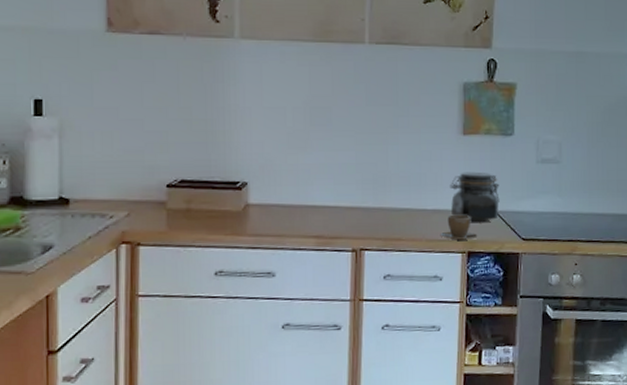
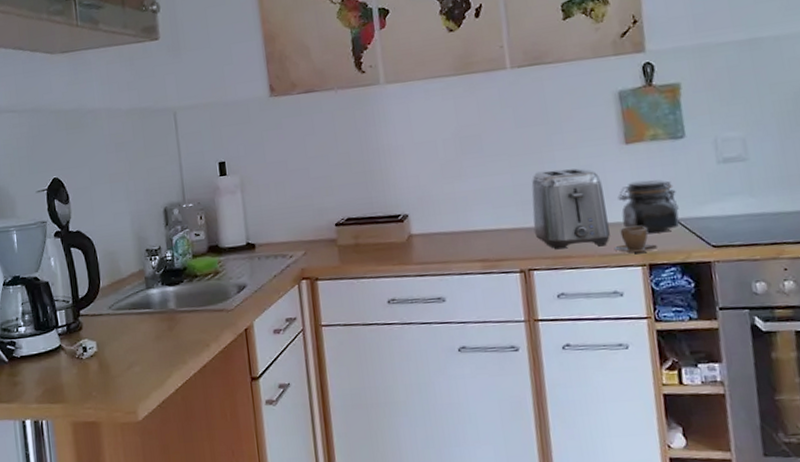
toaster: none [370,152,438,232] -> present [531,168,610,250]

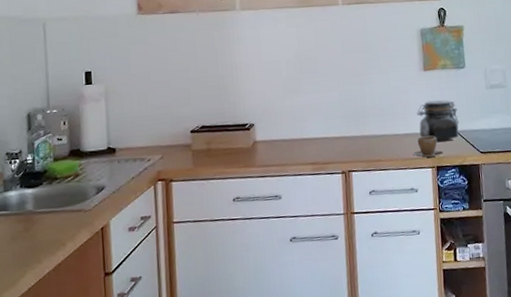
toaster: present [531,168,610,250] -> none [353,89,410,155]

